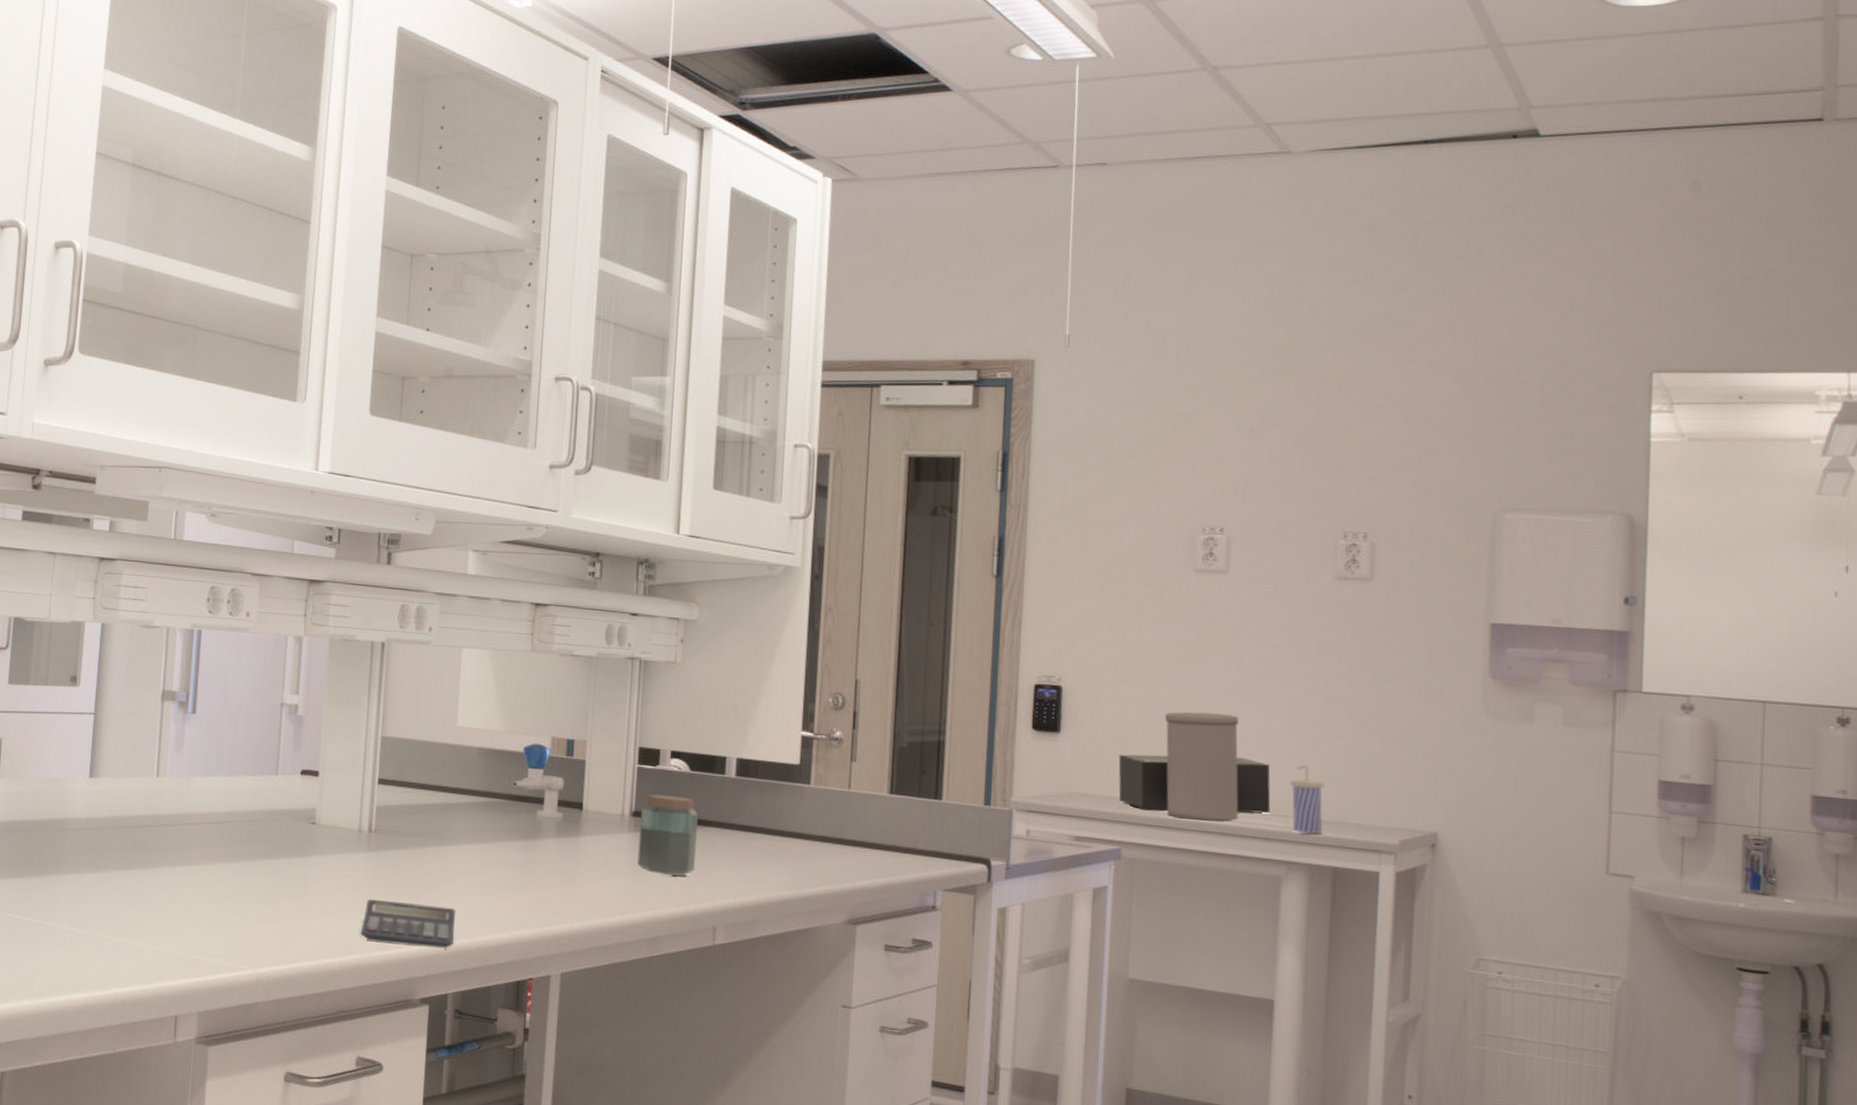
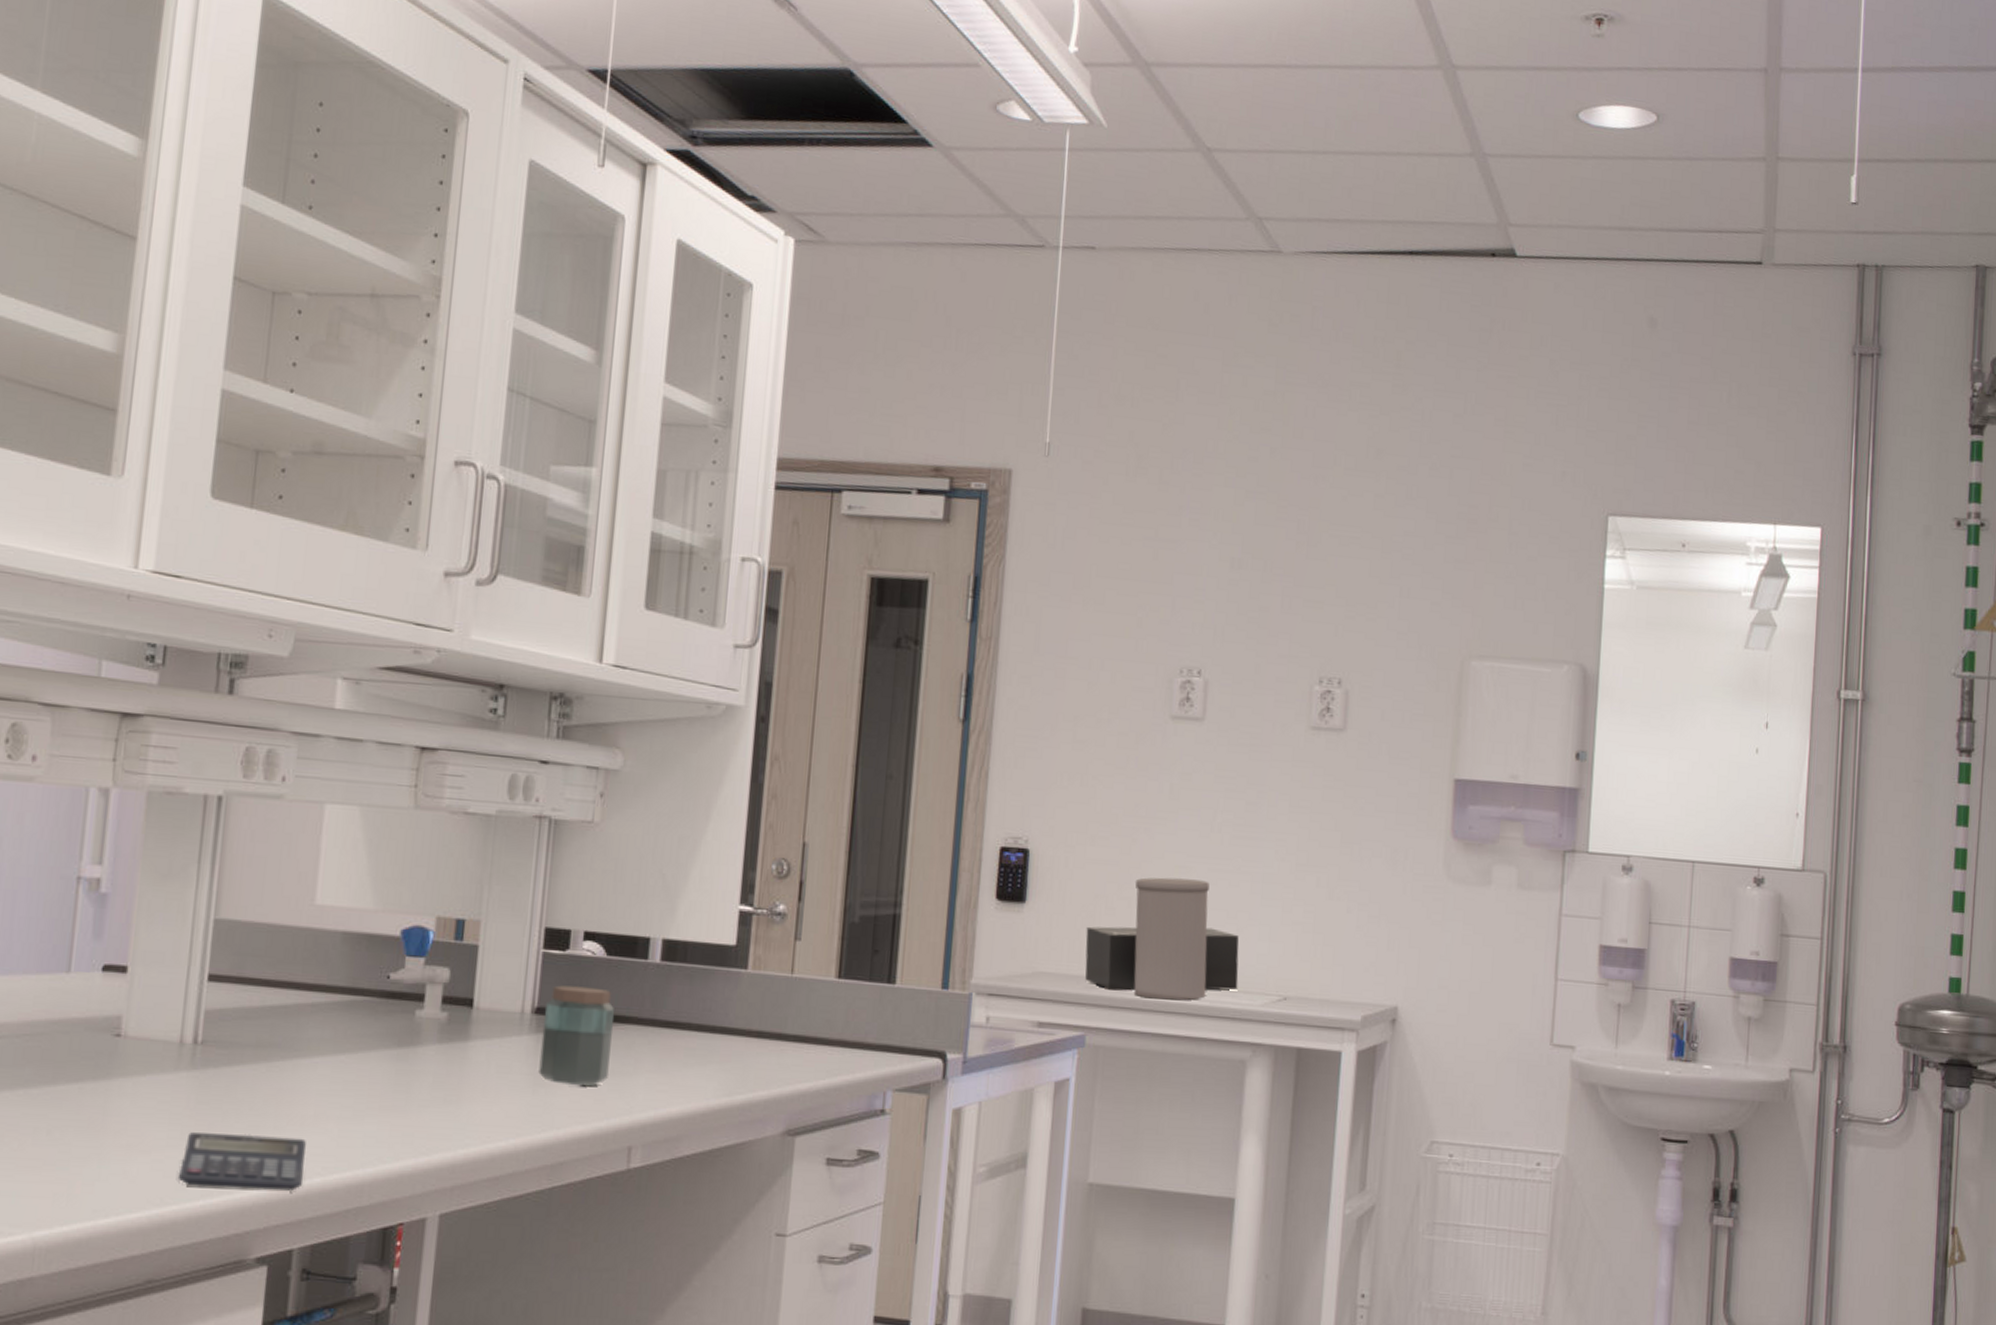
beverage cup: present [1290,765,1325,835] -> none [1258,935,1292,1013]

